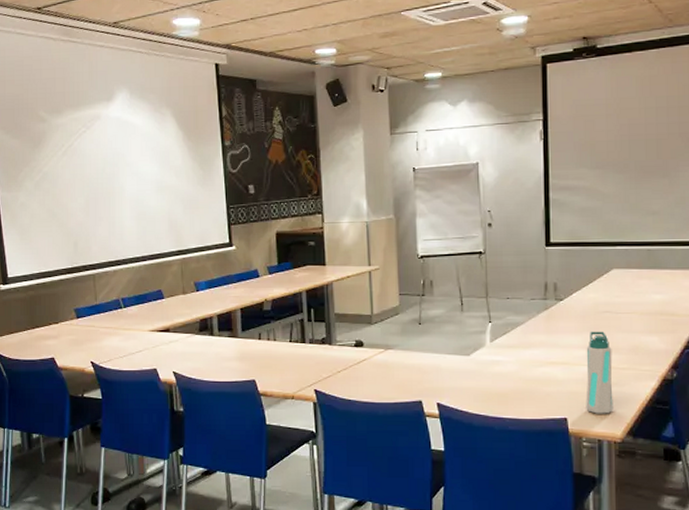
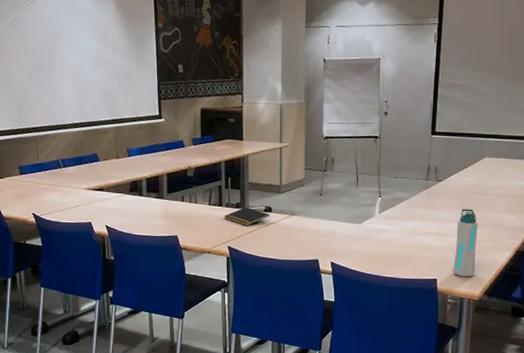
notepad: none [308,342,362,365] -> present [224,207,270,226]

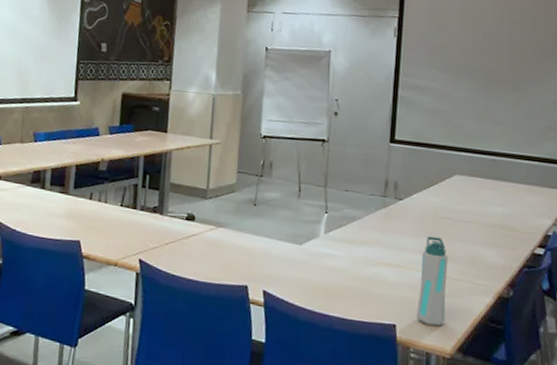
notepad: present [224,207,270,226] -> none [137,212,193,236]

